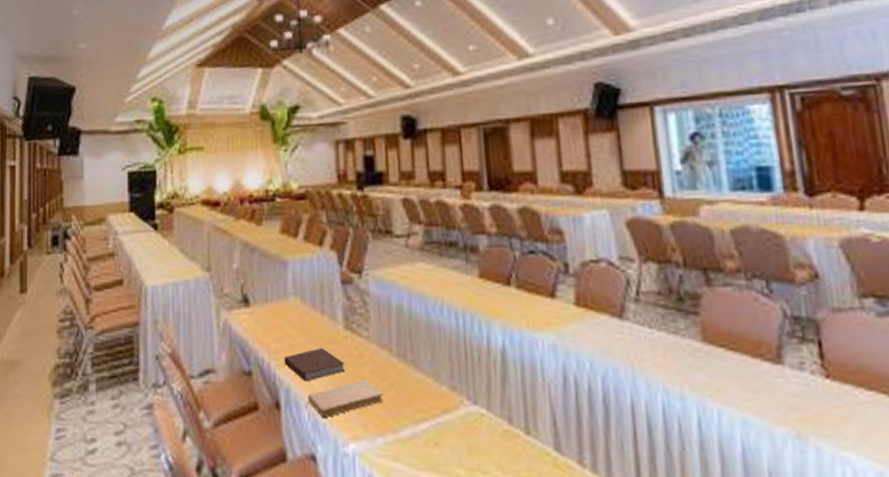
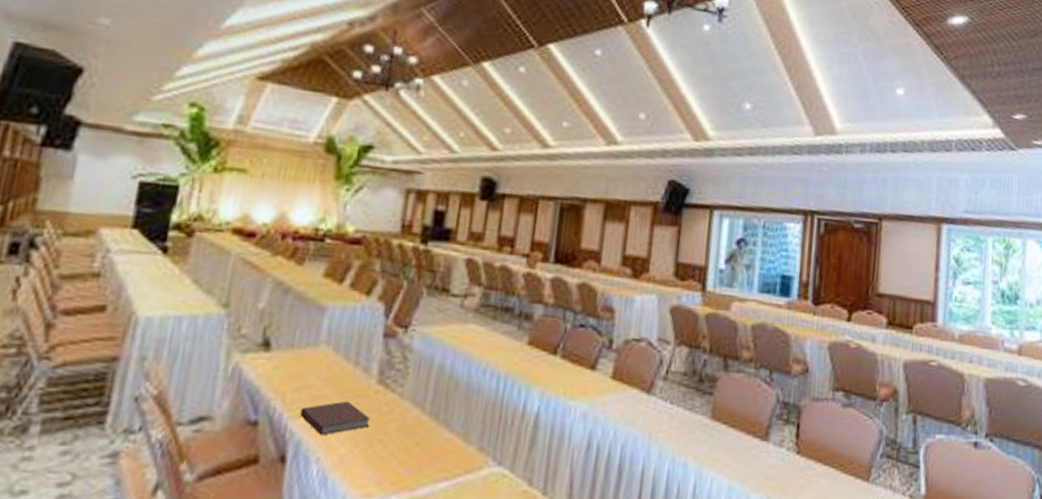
notebook: present [307,379,384,417] -> none [320,436,406,474]

